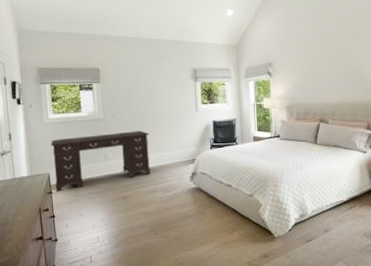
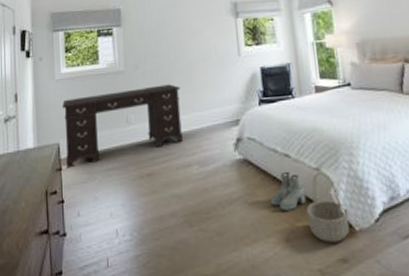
boots: none [215,196,242,224] -> present [270,171,307,211]
basket: none [241,197,272,245] -> present [306,172,350,243]

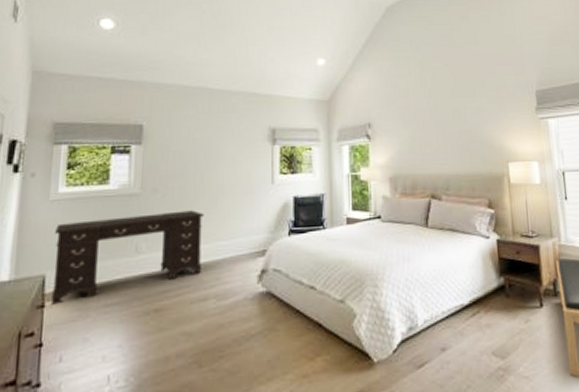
boots: present [270,171,307,211] -> none [291,303,328,345]
basket: present [306,172,350,243] -> none [327,304,370,376]

